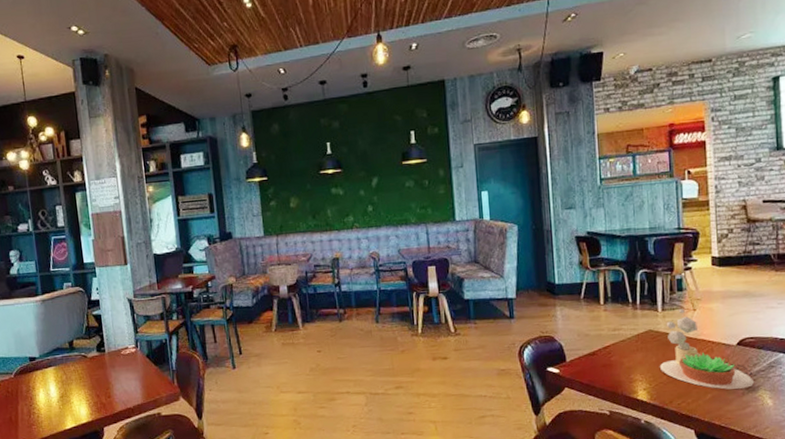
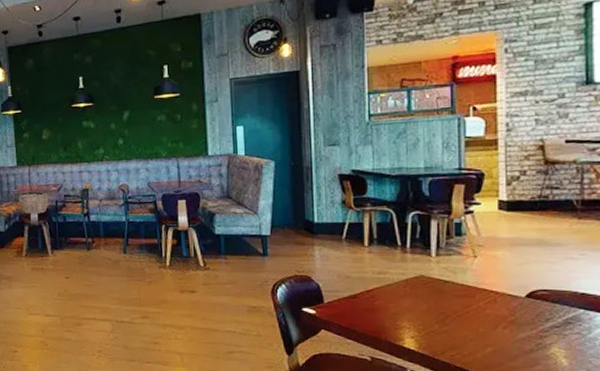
succulent plant: present [659,309,755,390] -> none [430,255,546,345]

